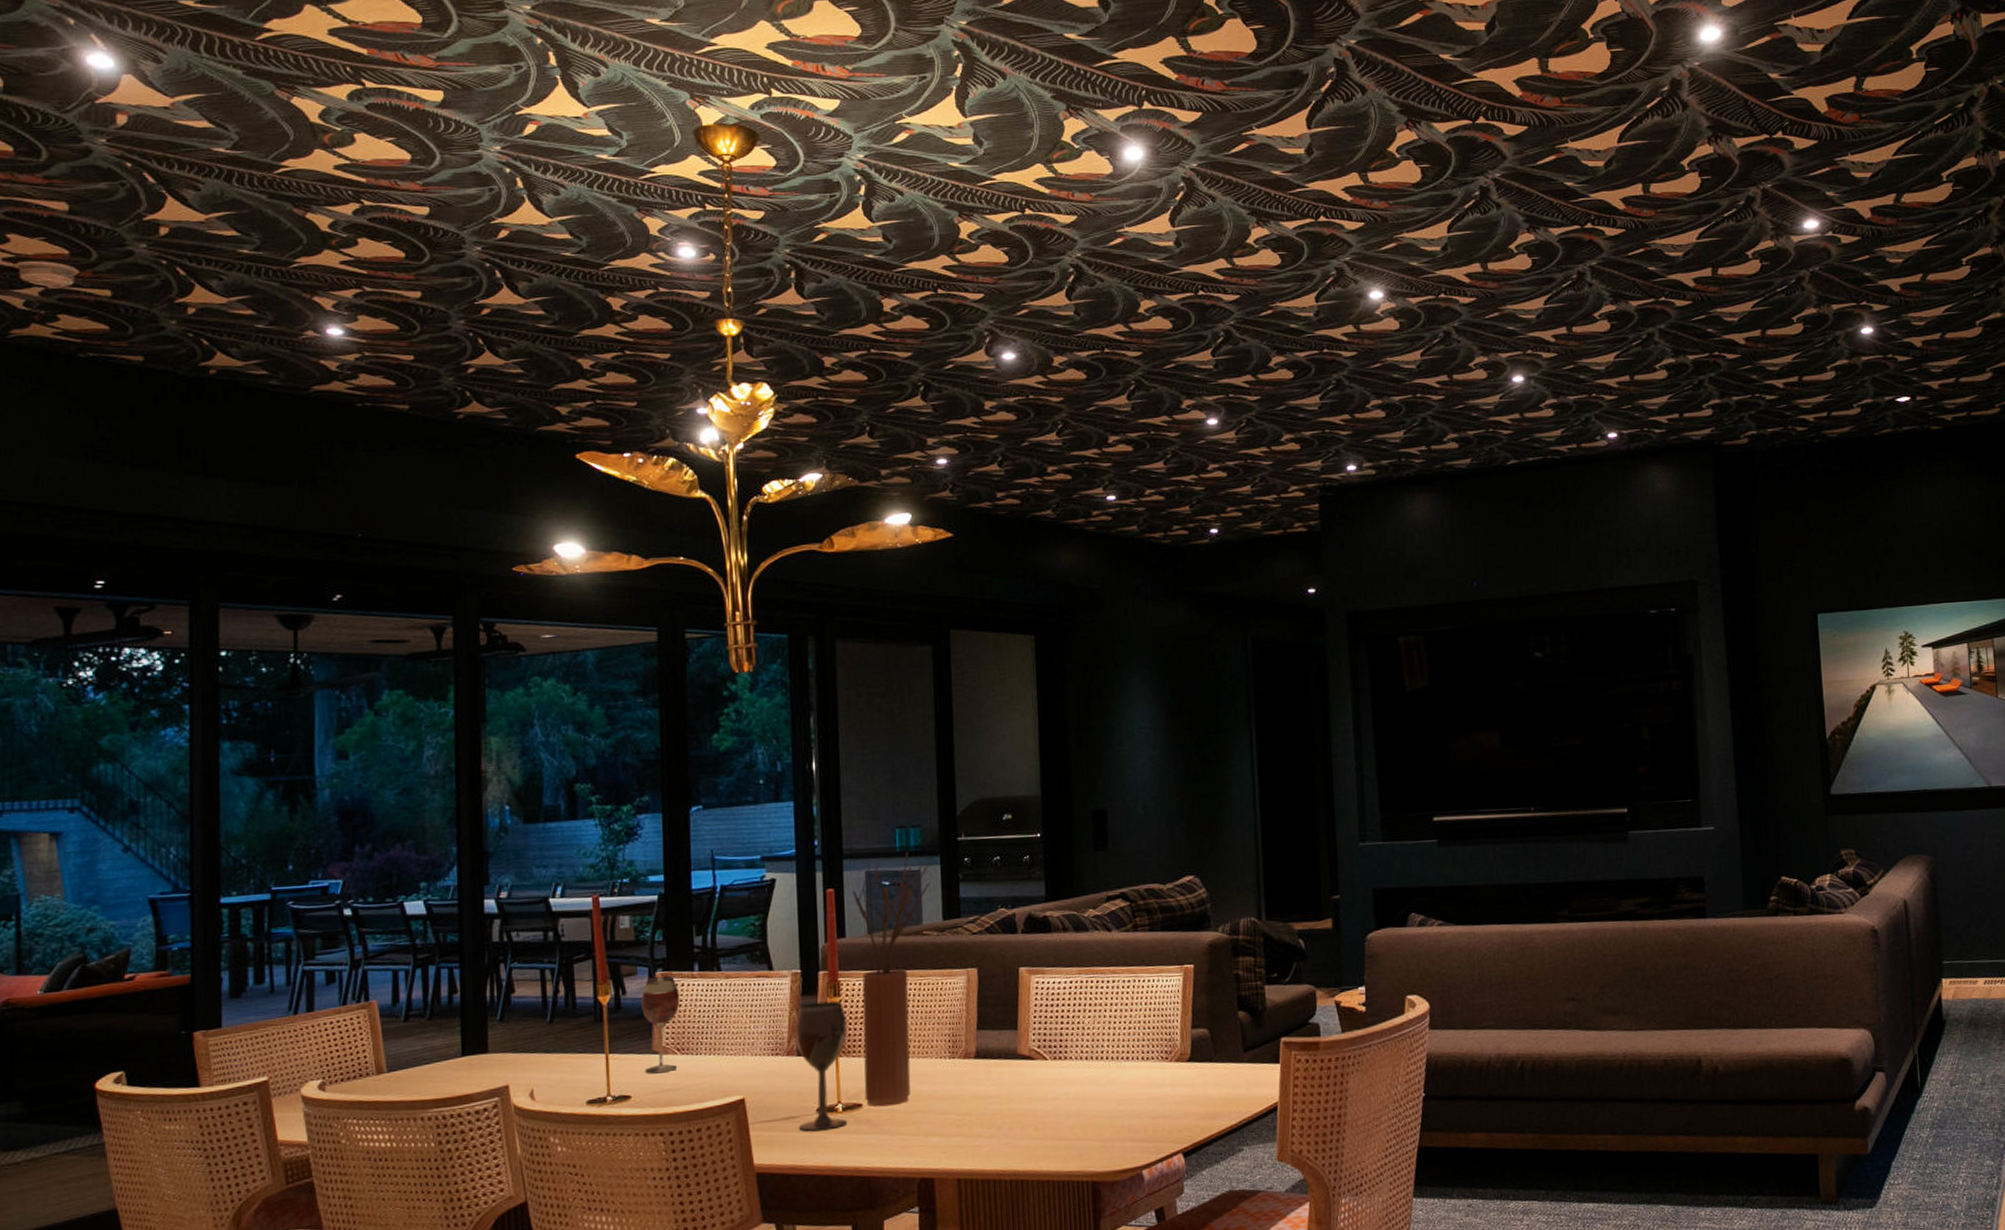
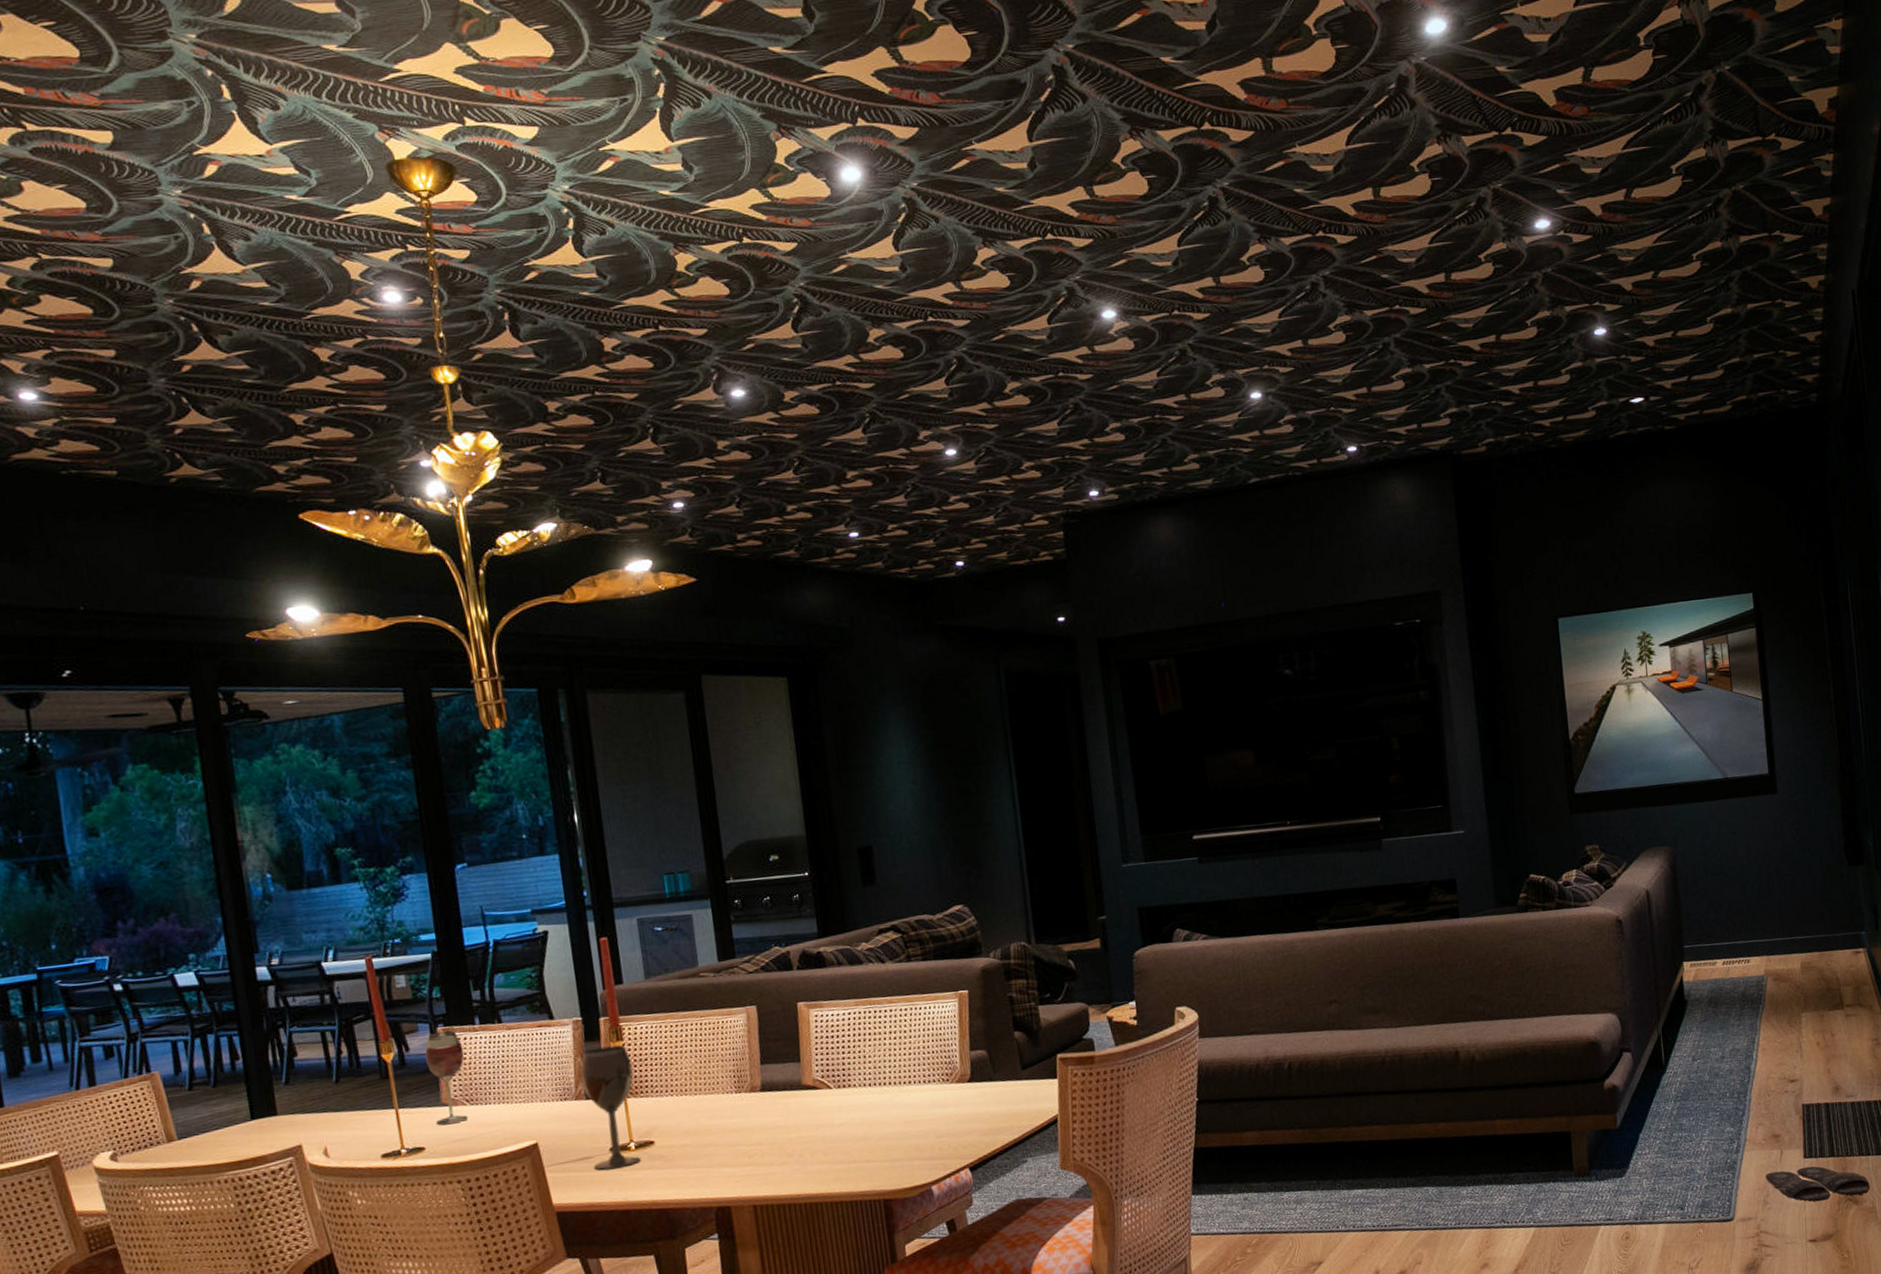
vase: present [852,851,931,1107] -> none [626,896,703,1143]

